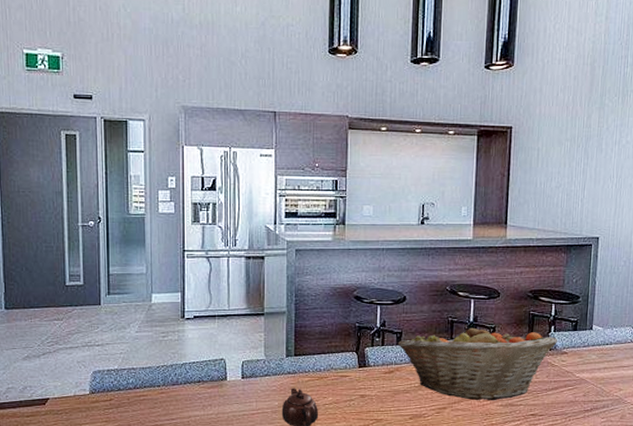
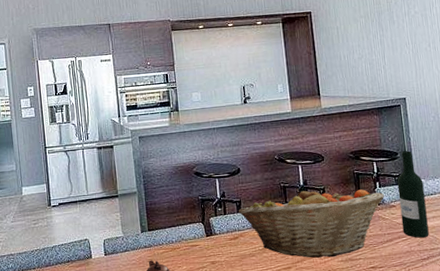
wine bottle: none [570,295,601,388] -> present [397,151,429,238]

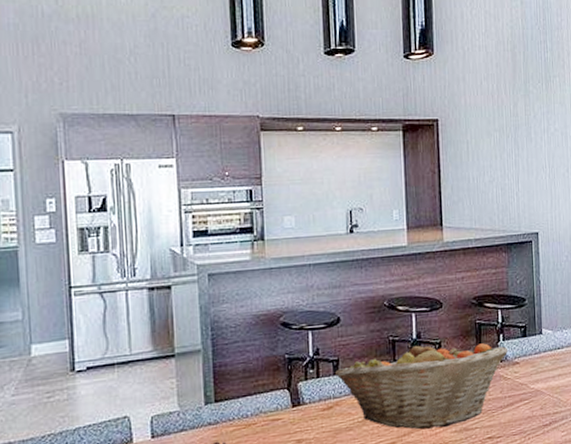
wine bottle: present [397,151,429,238] -> none [523,296,553,401]

